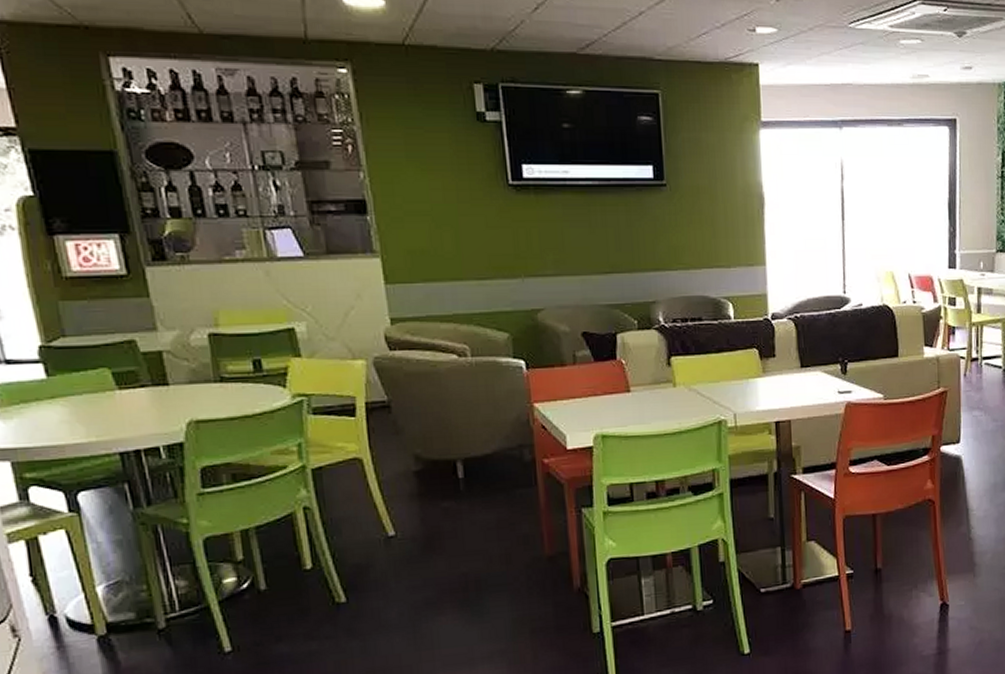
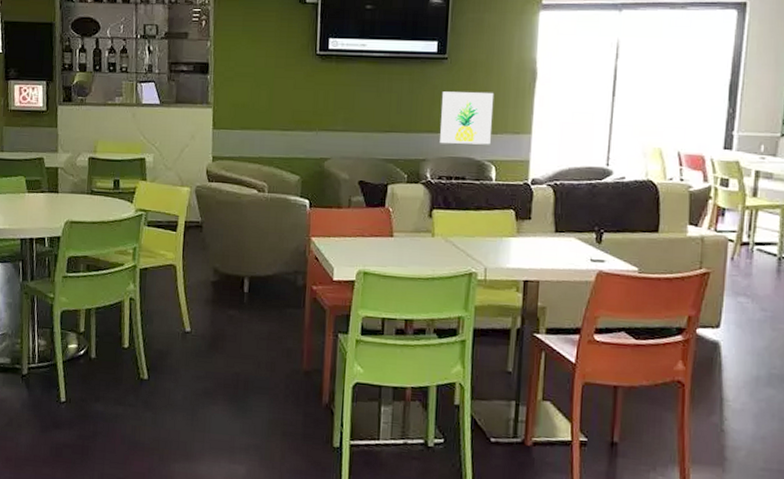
wall art: none [666,221,724,283] -> present [440,91,494,145]

